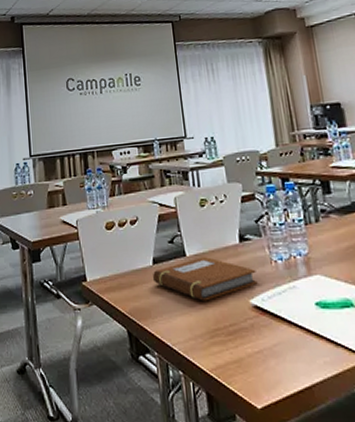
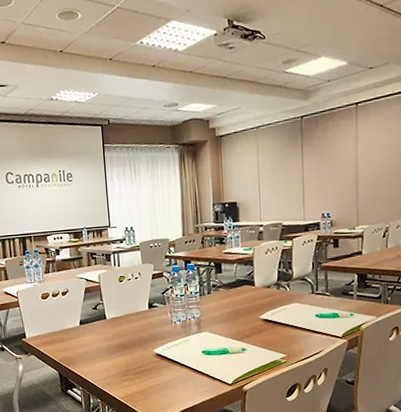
notebook: present [153,257,258,301] -> none [79,319,160,351]

